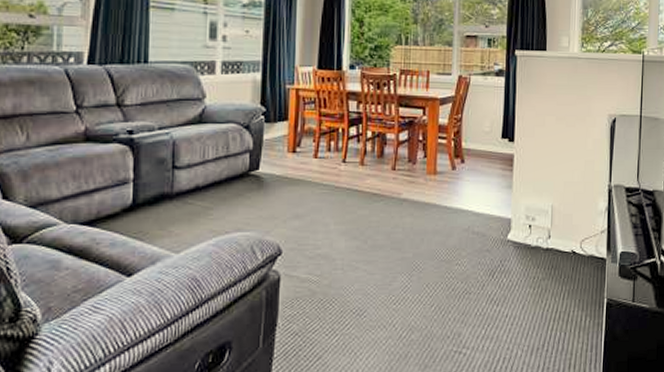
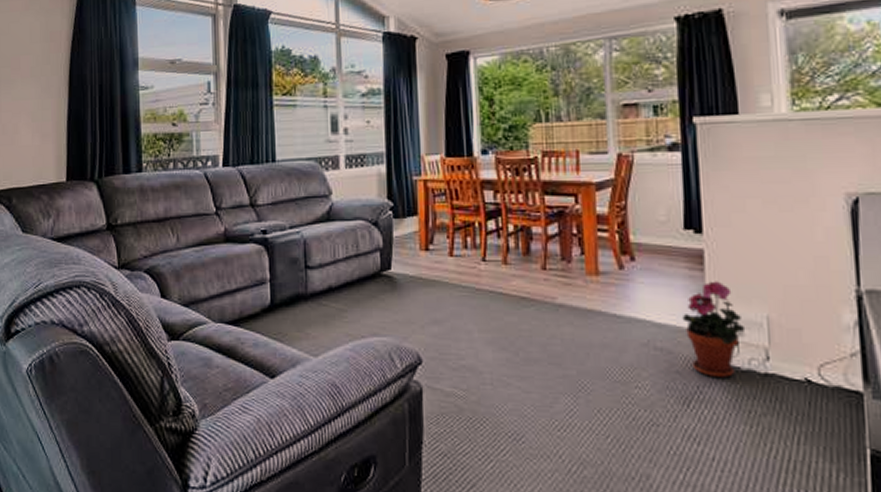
potted plant: none [494,179,537,254] -> present [682,281,746,379]

